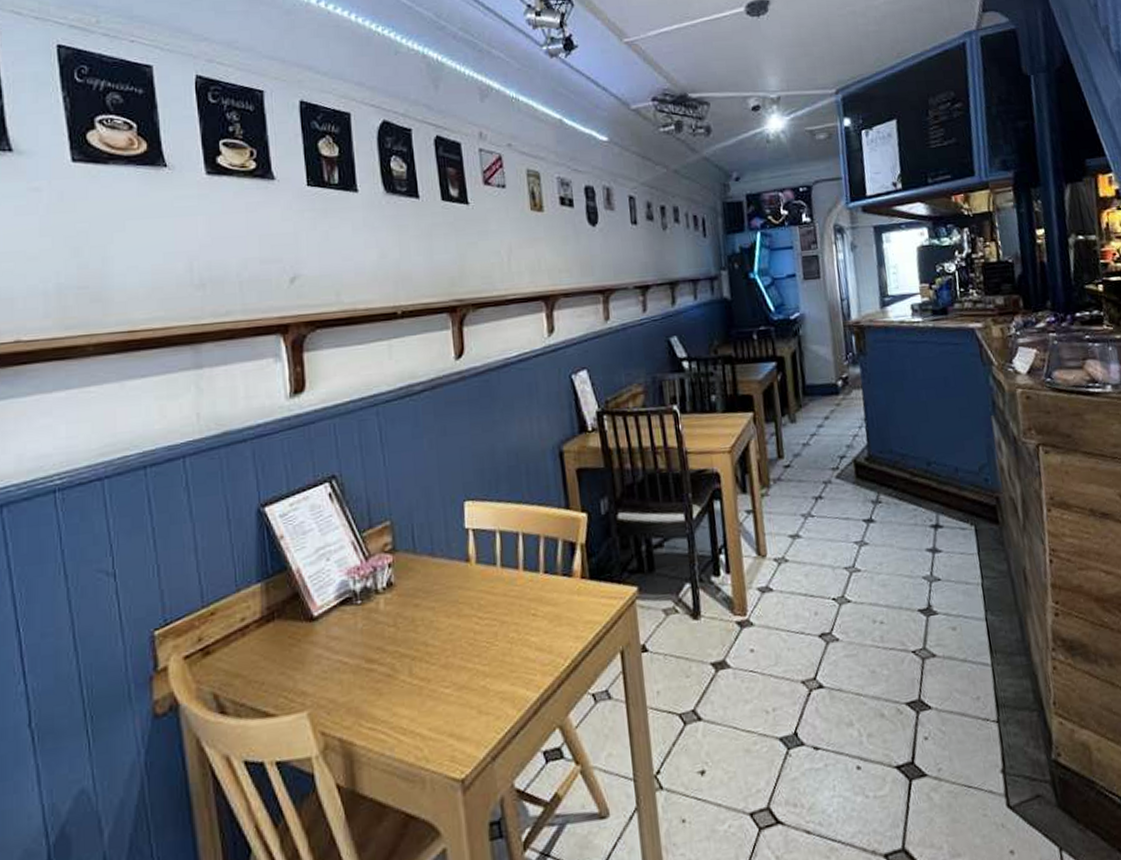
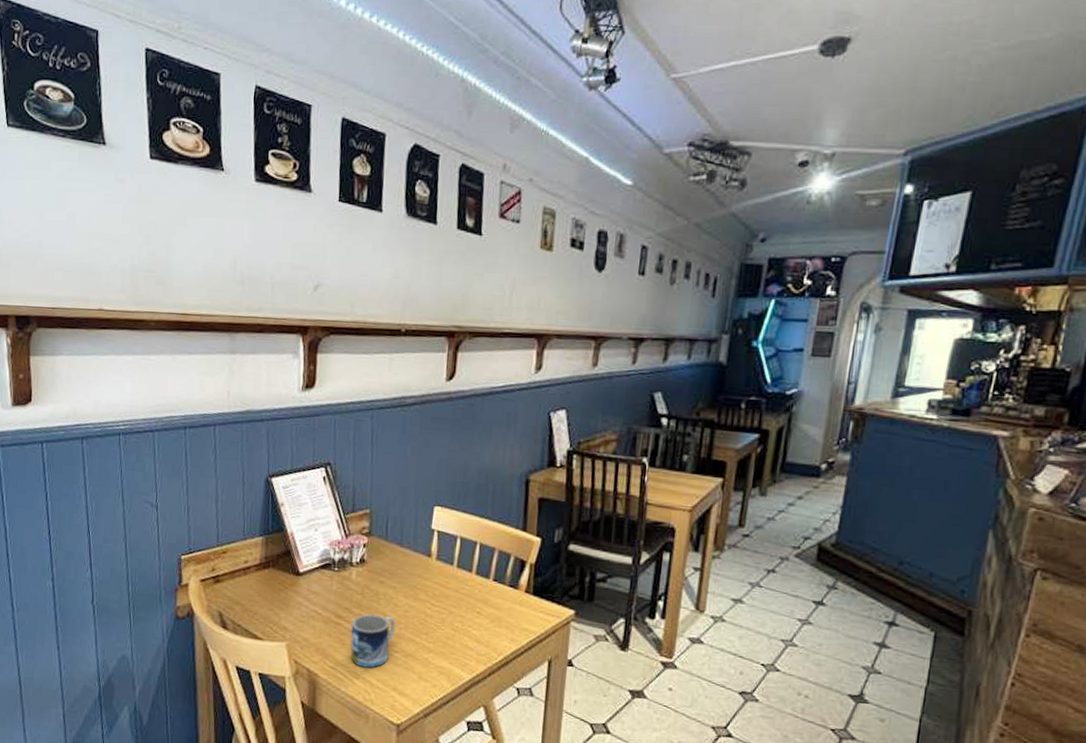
mug: none [387,644,442,718] -> present [350,614,396,668]

